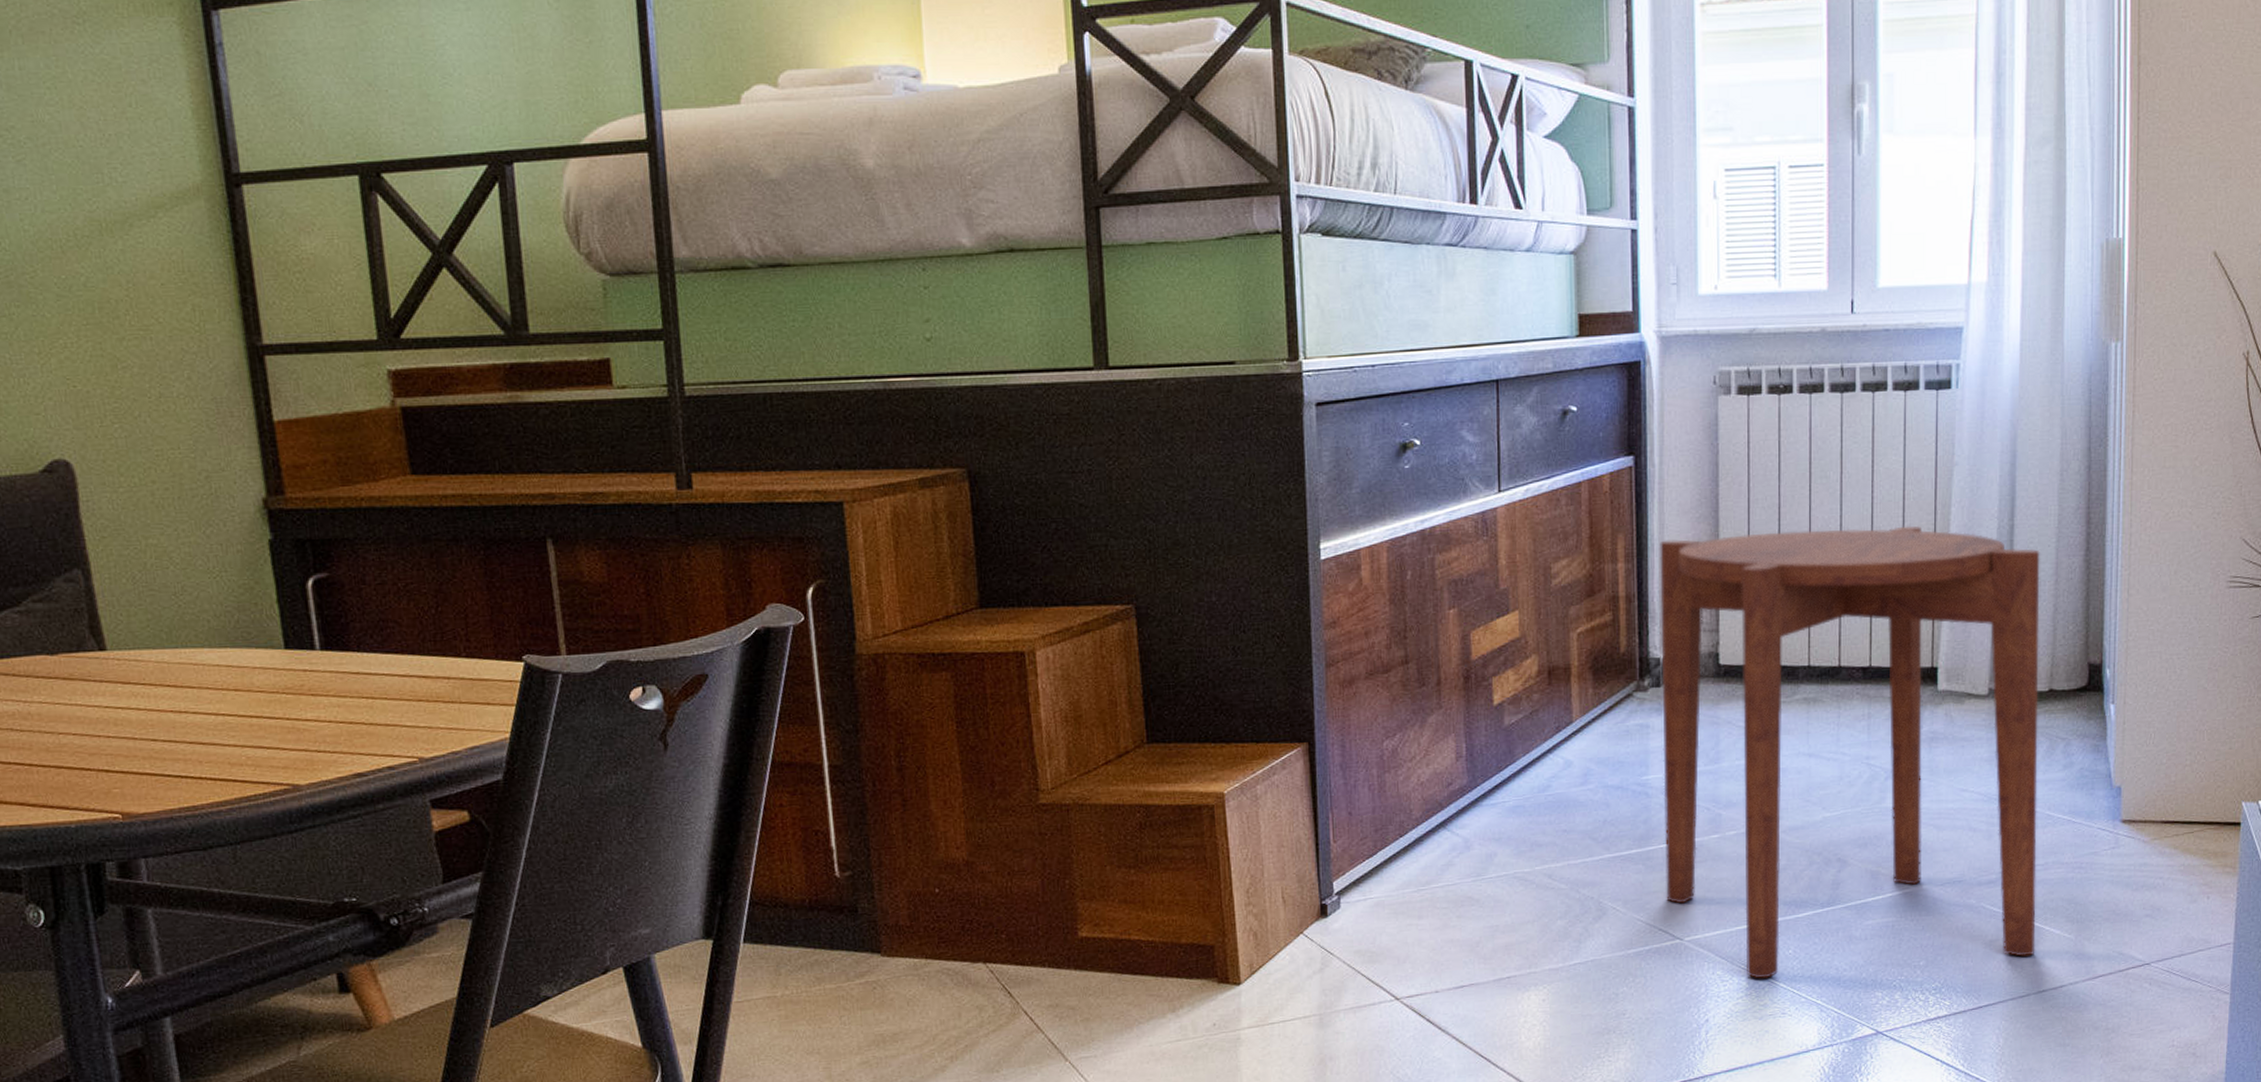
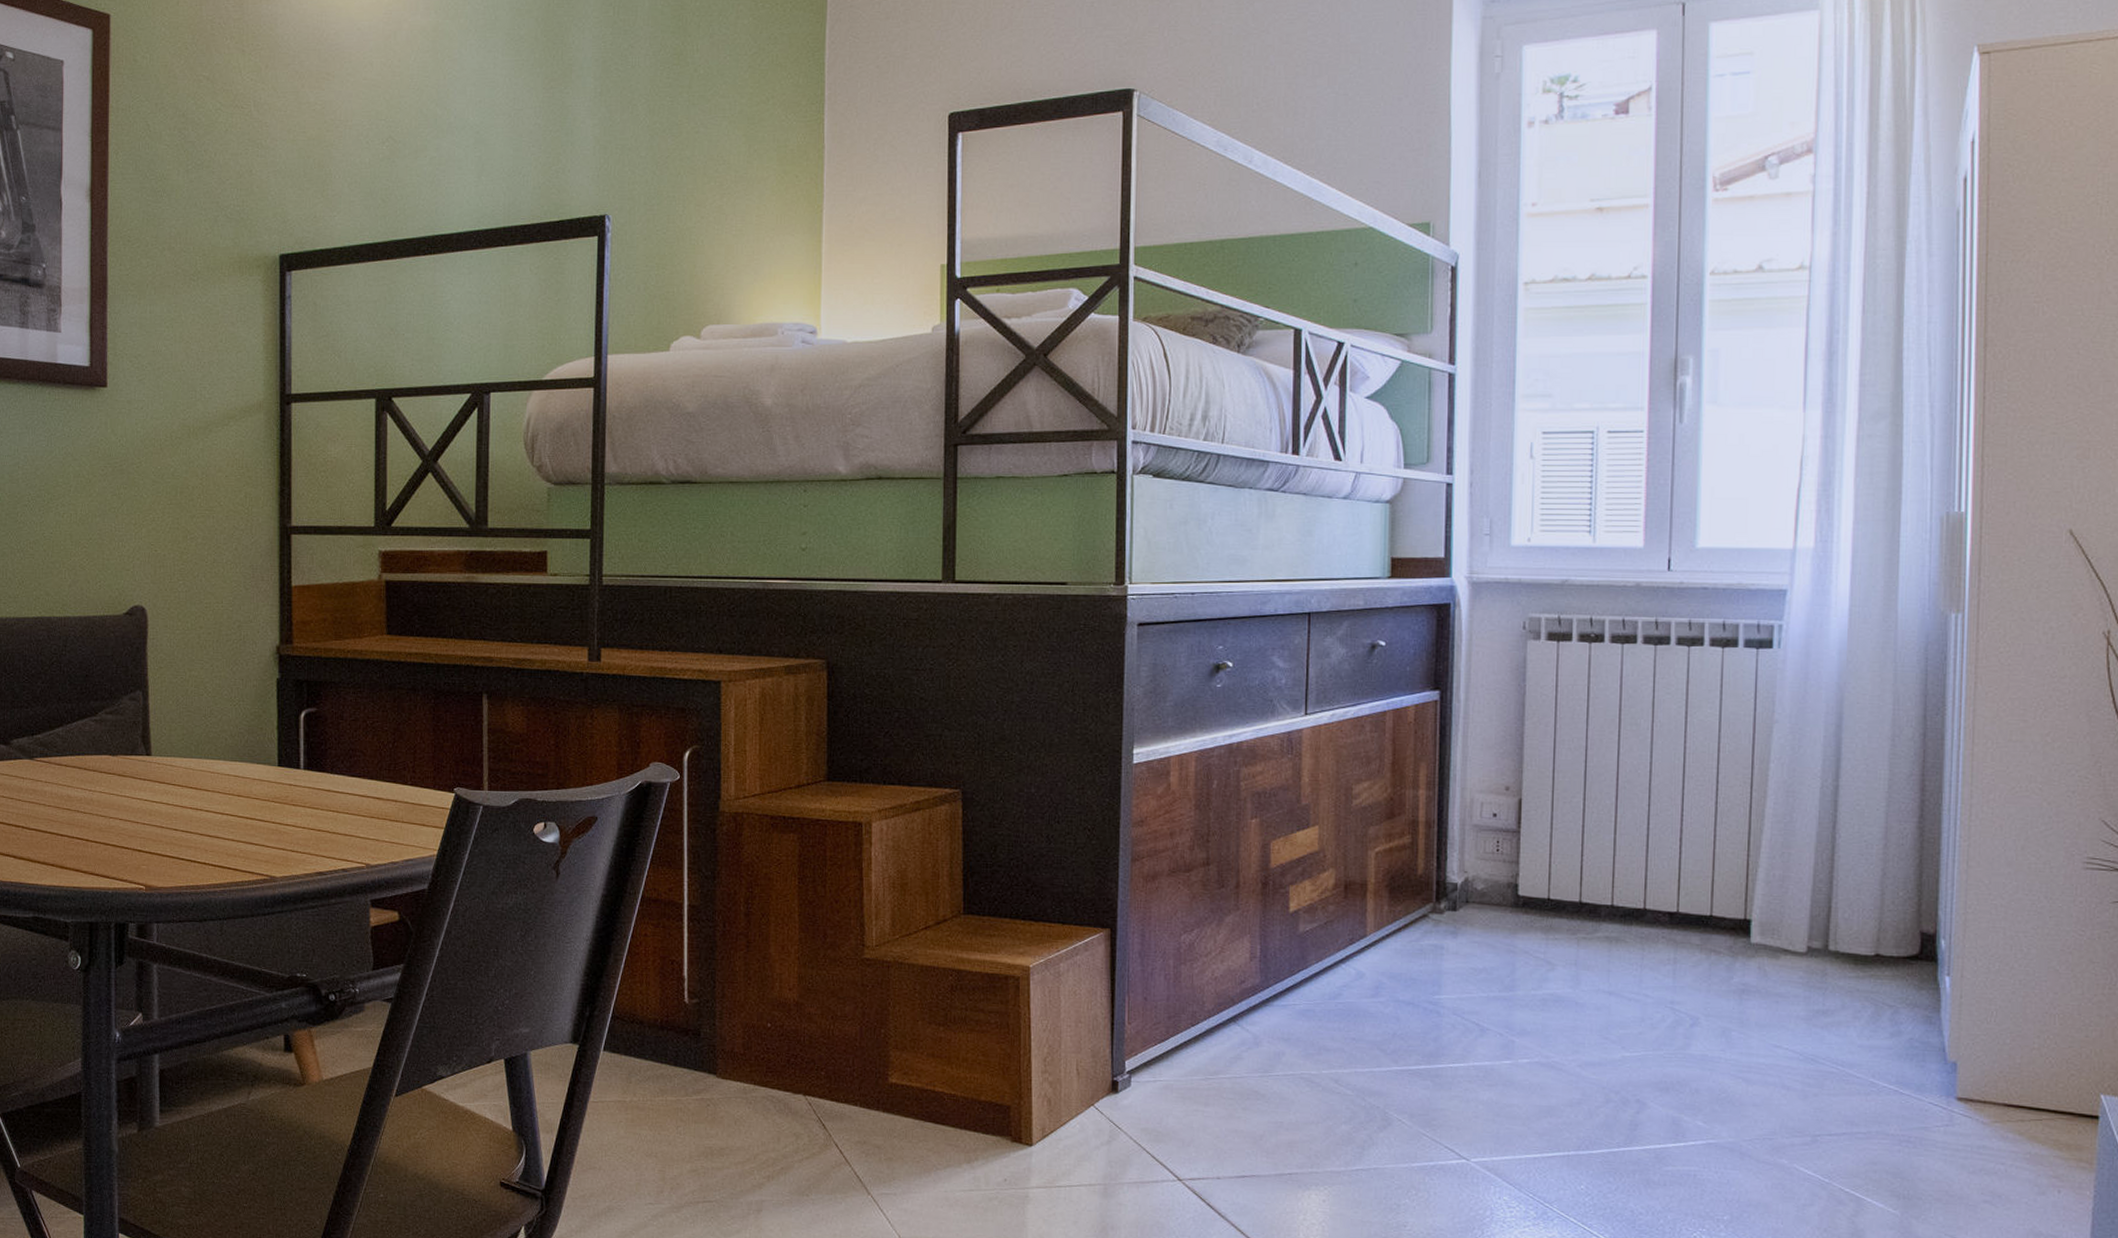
side table: present [1660,525,2040,979] -> none [1454,772,1868,1227]

